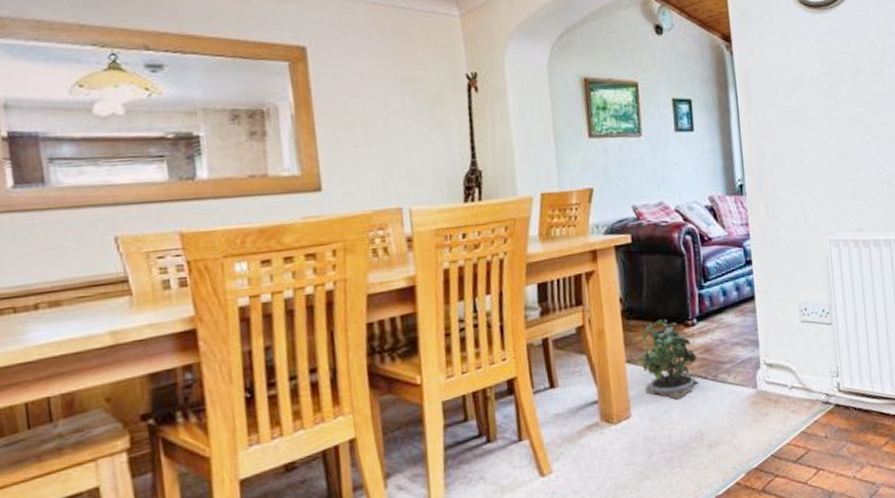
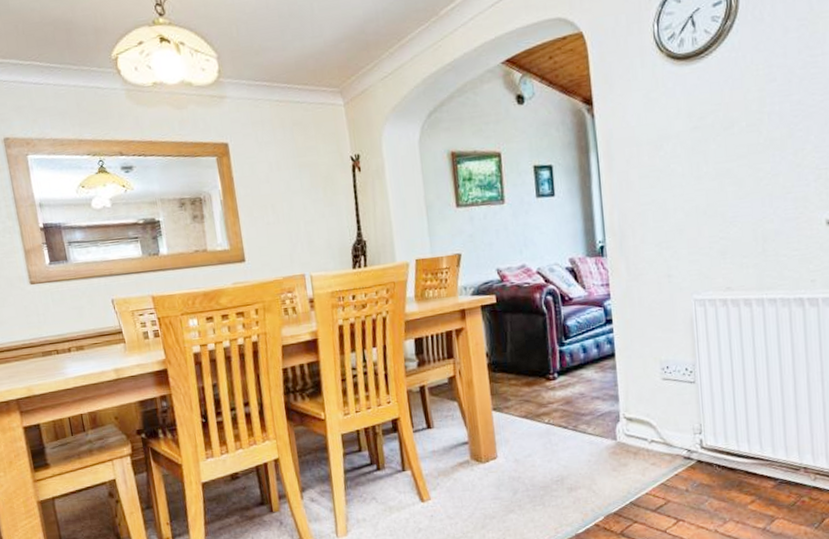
potted plant: present [637,319,699,400] -> none [502,373,560,446]

